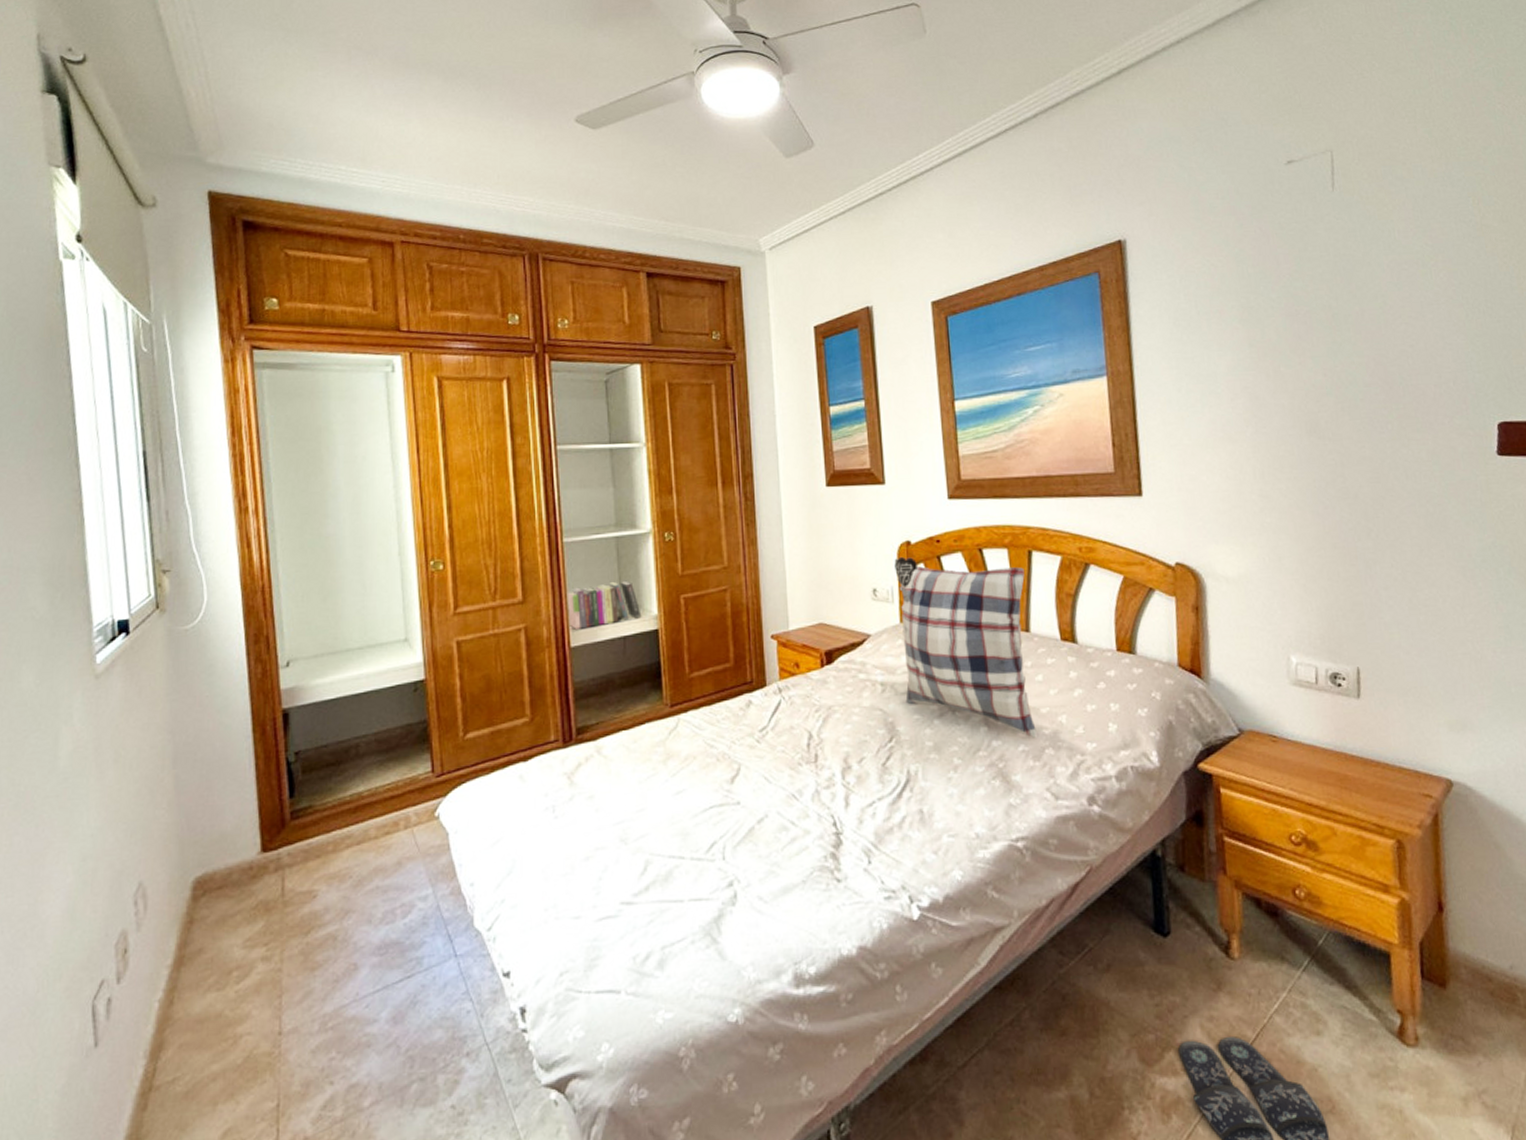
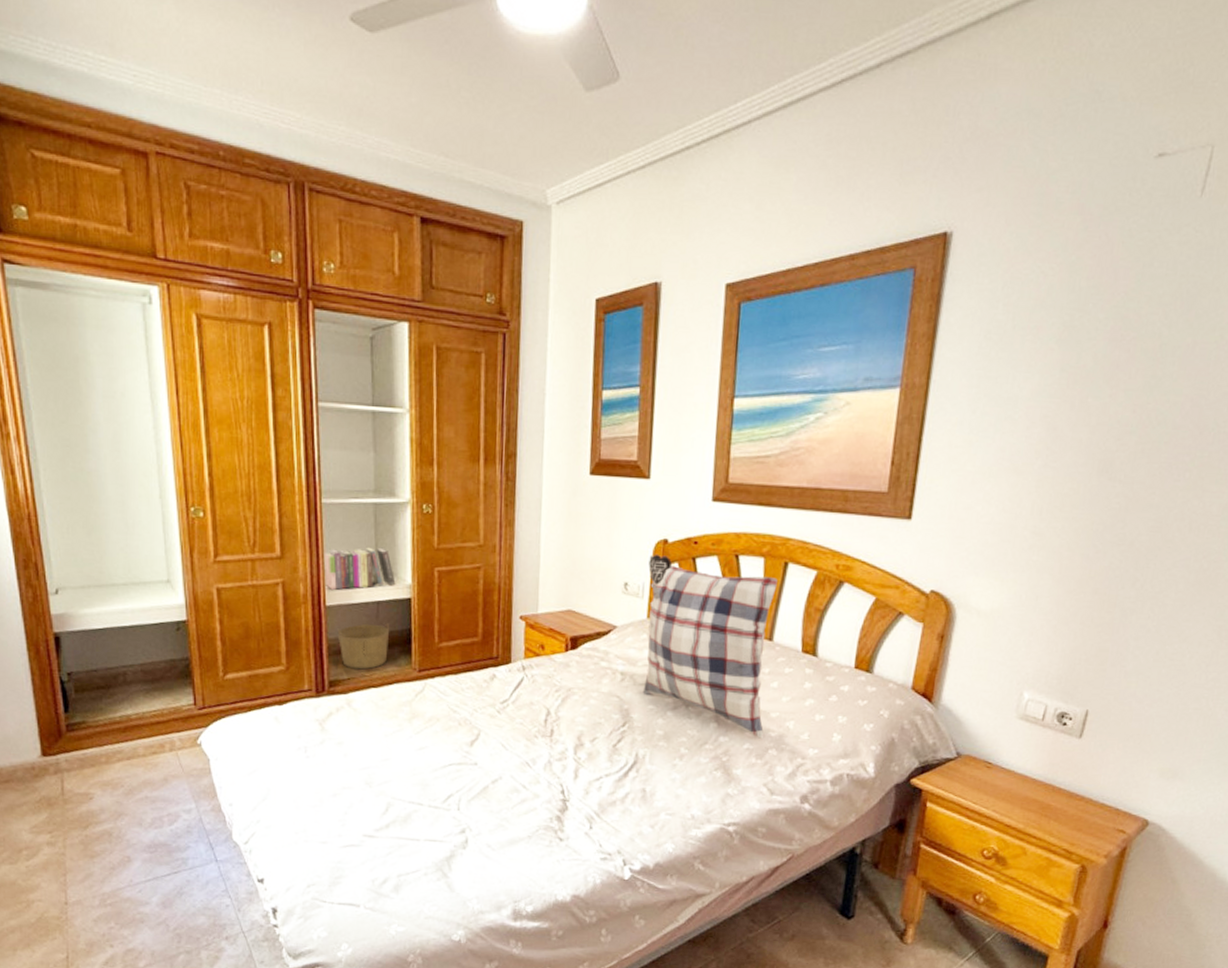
basket: none [583,658,639,712] -> present [337,623,390,670]

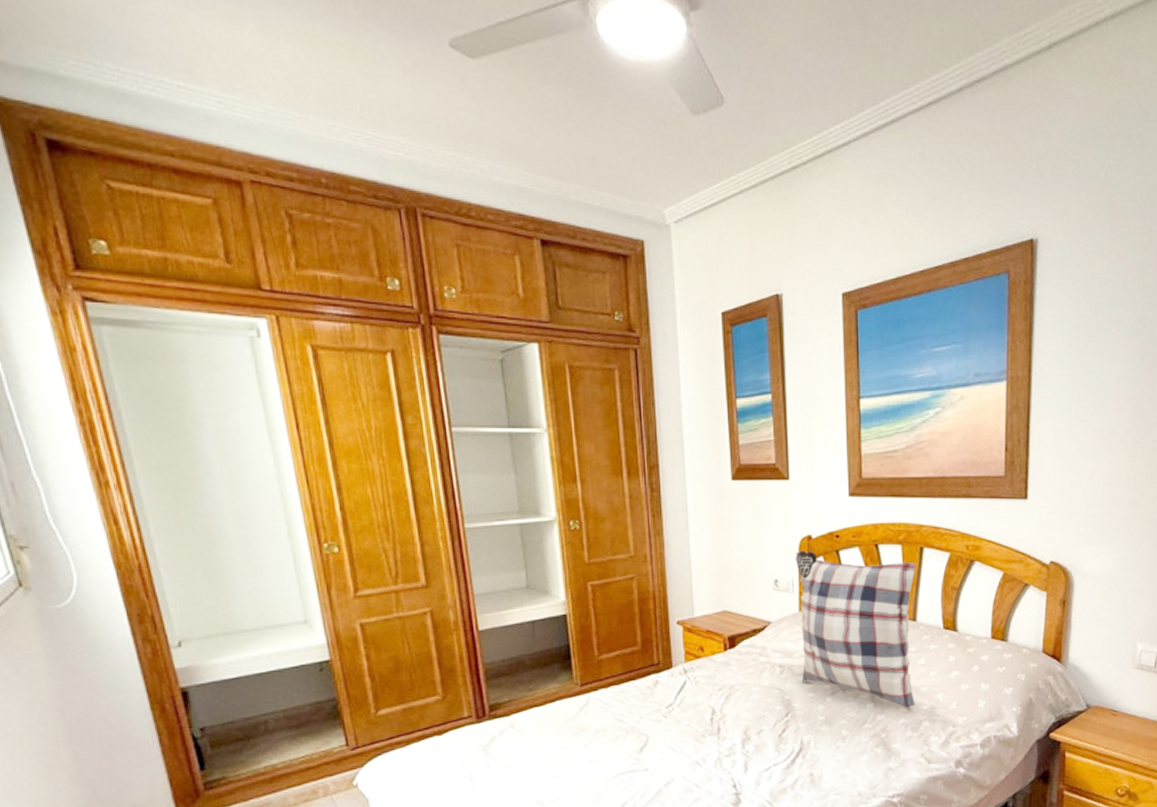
books: present [324,547,396,590] -> none [473,567,549,614]
basket: present [337,623,390,670] -> none [493,641,548,691]

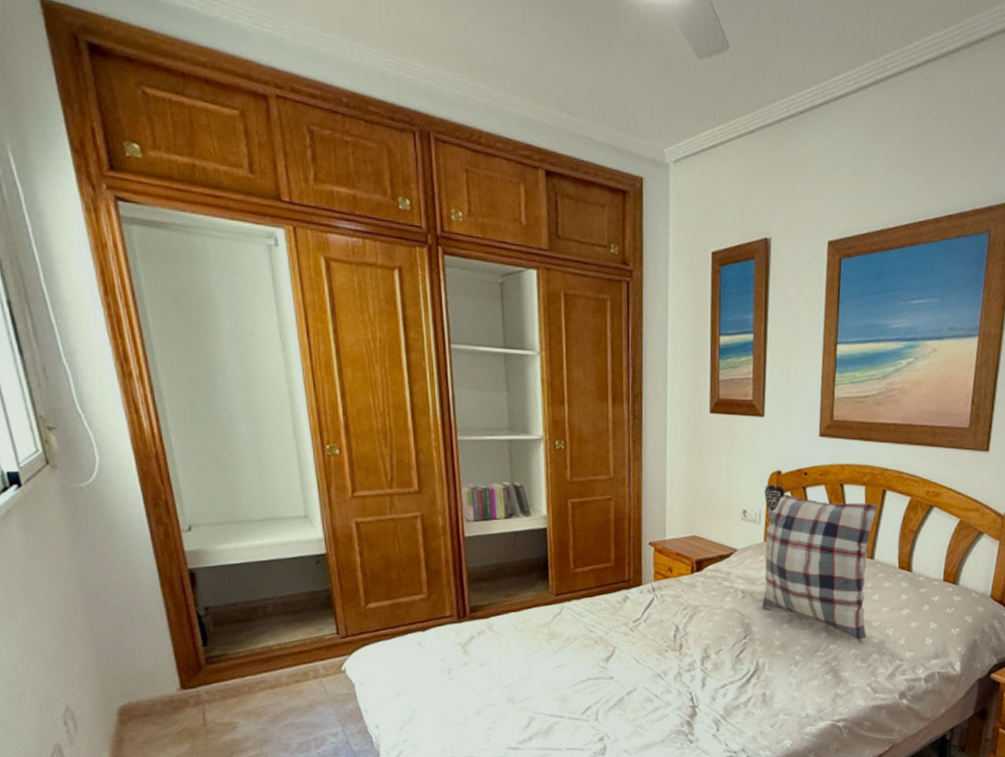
books: none [473,567,549,614] -> present [462,481,532,522]

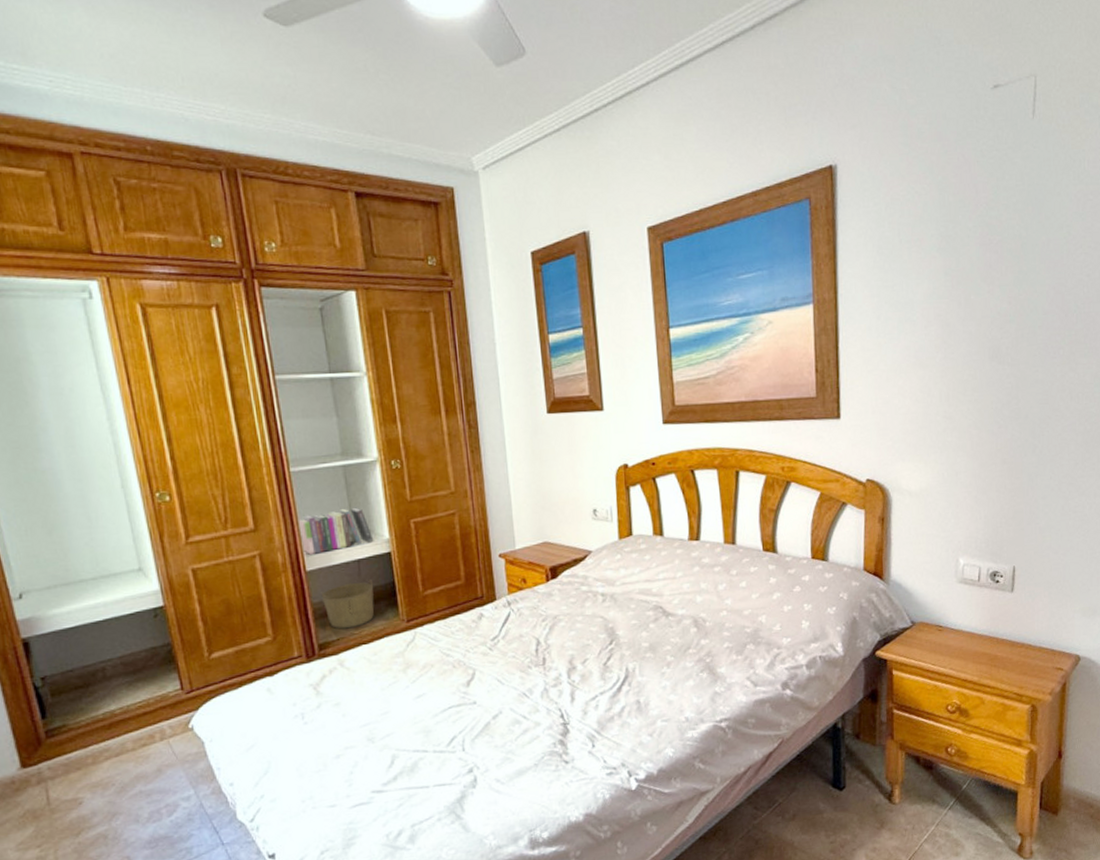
basket: none [477,552,528,595] -> present [321,579,374,629]
cushion: present [761,484,877,646] -> none [613,478,740,637]

